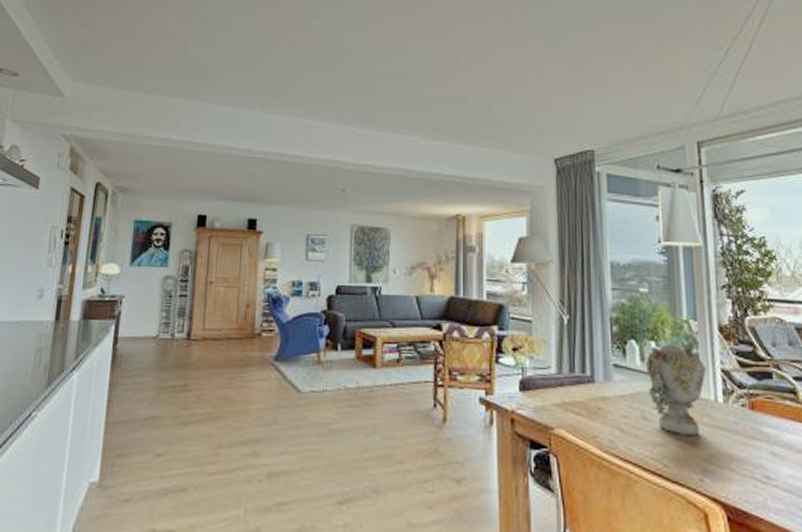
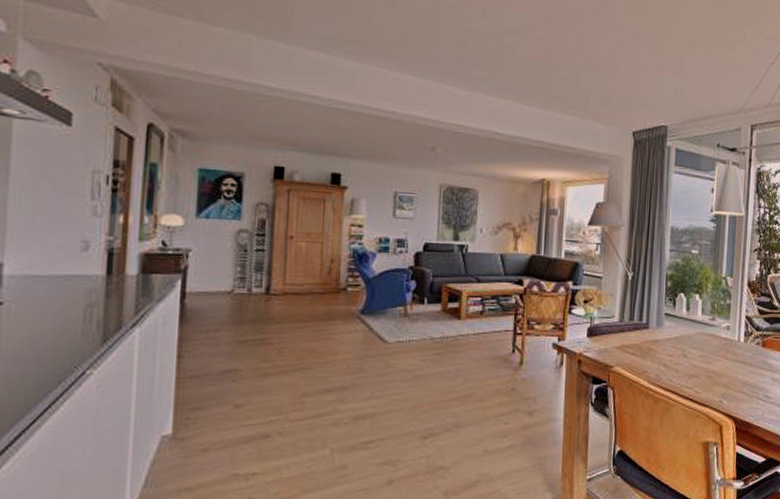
vase: present [646,341,706,435] -> none [689,294,734,368]

